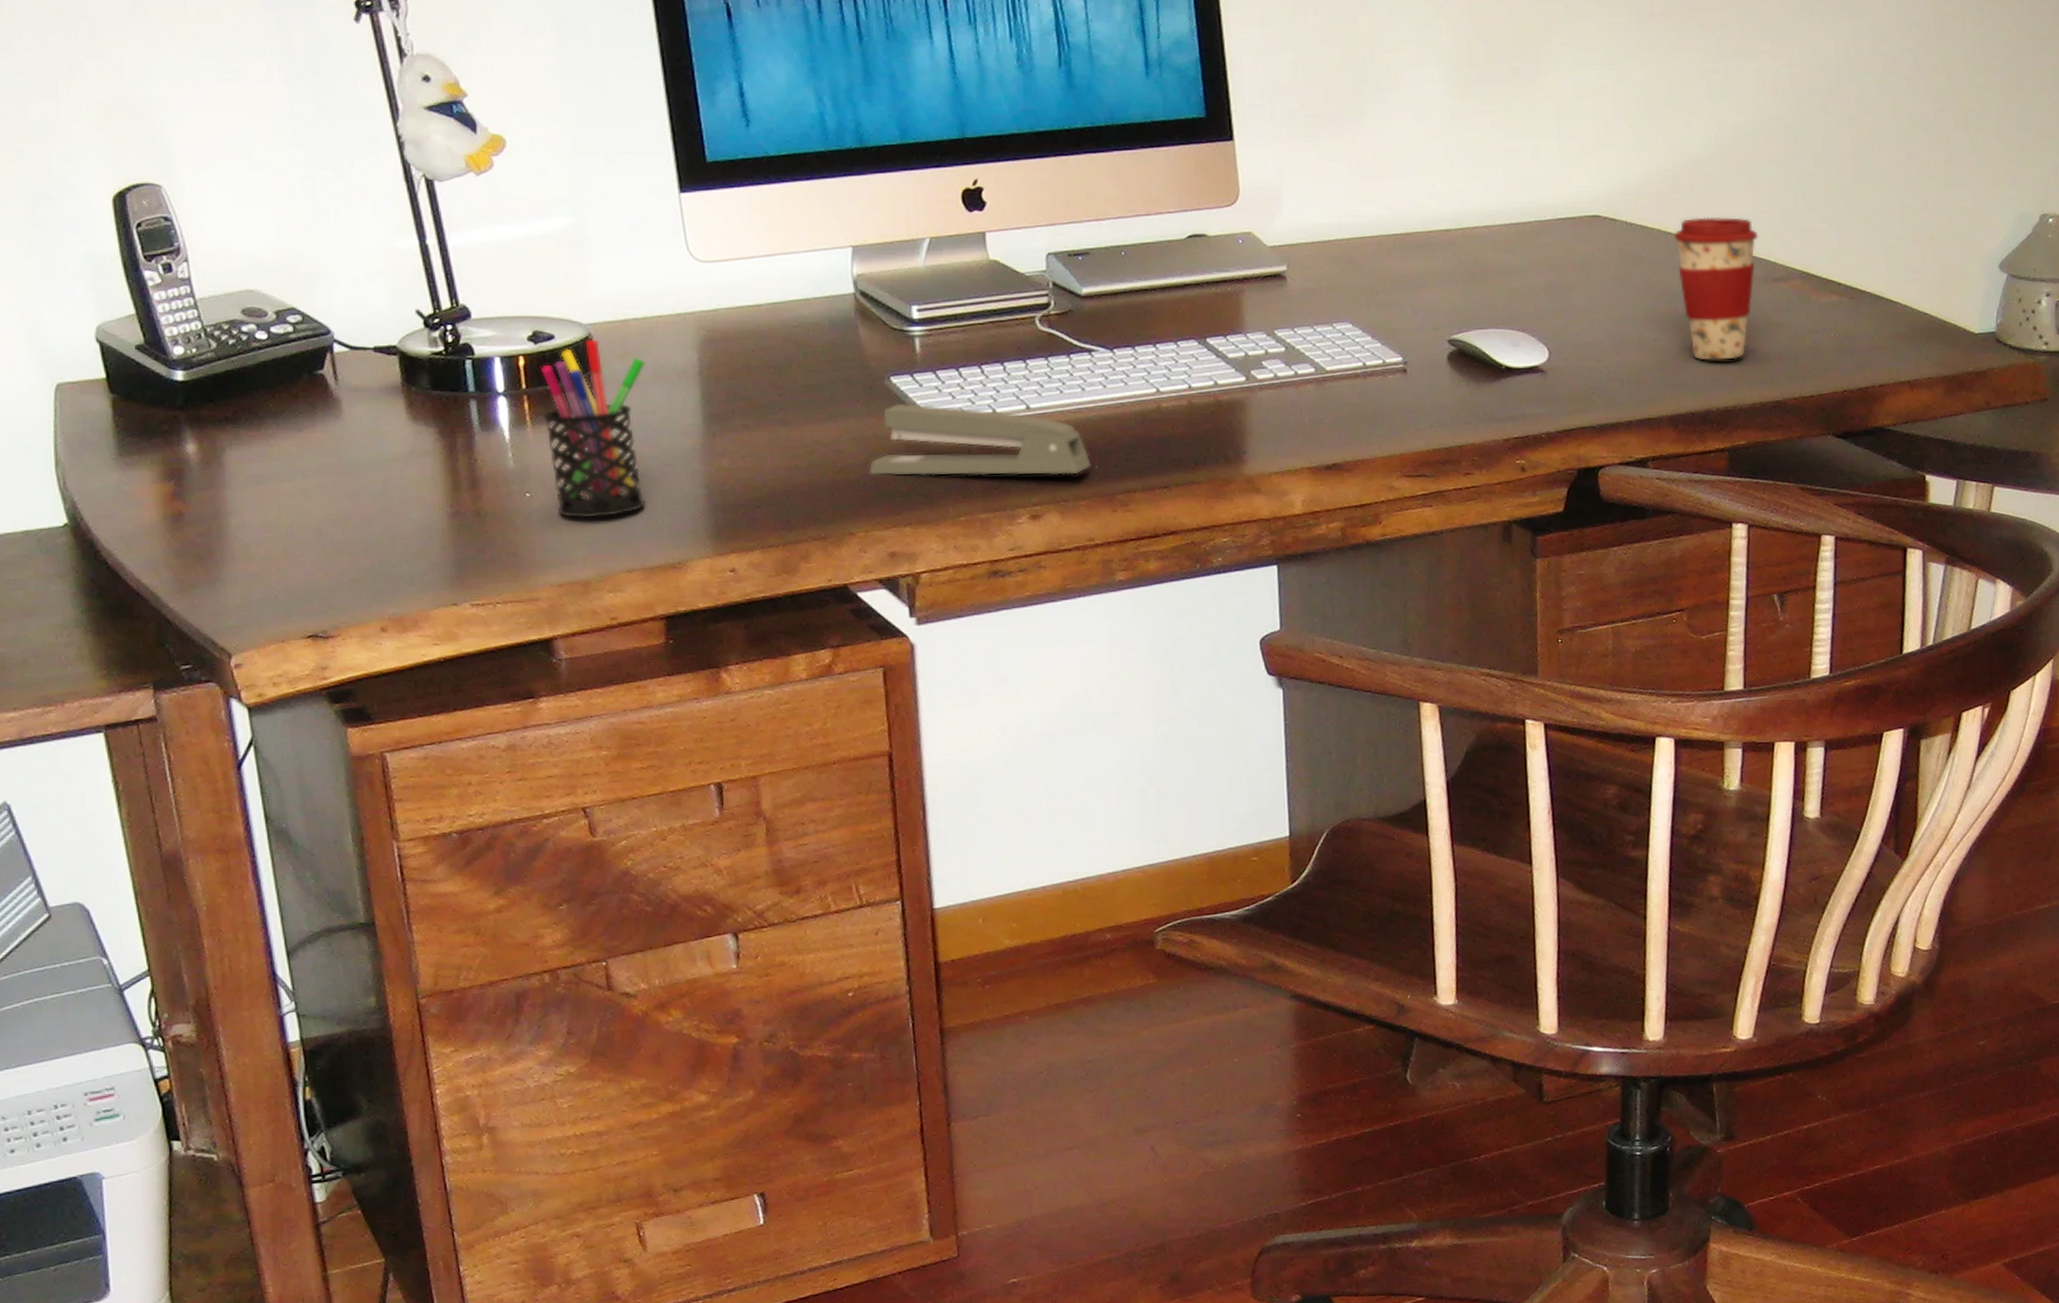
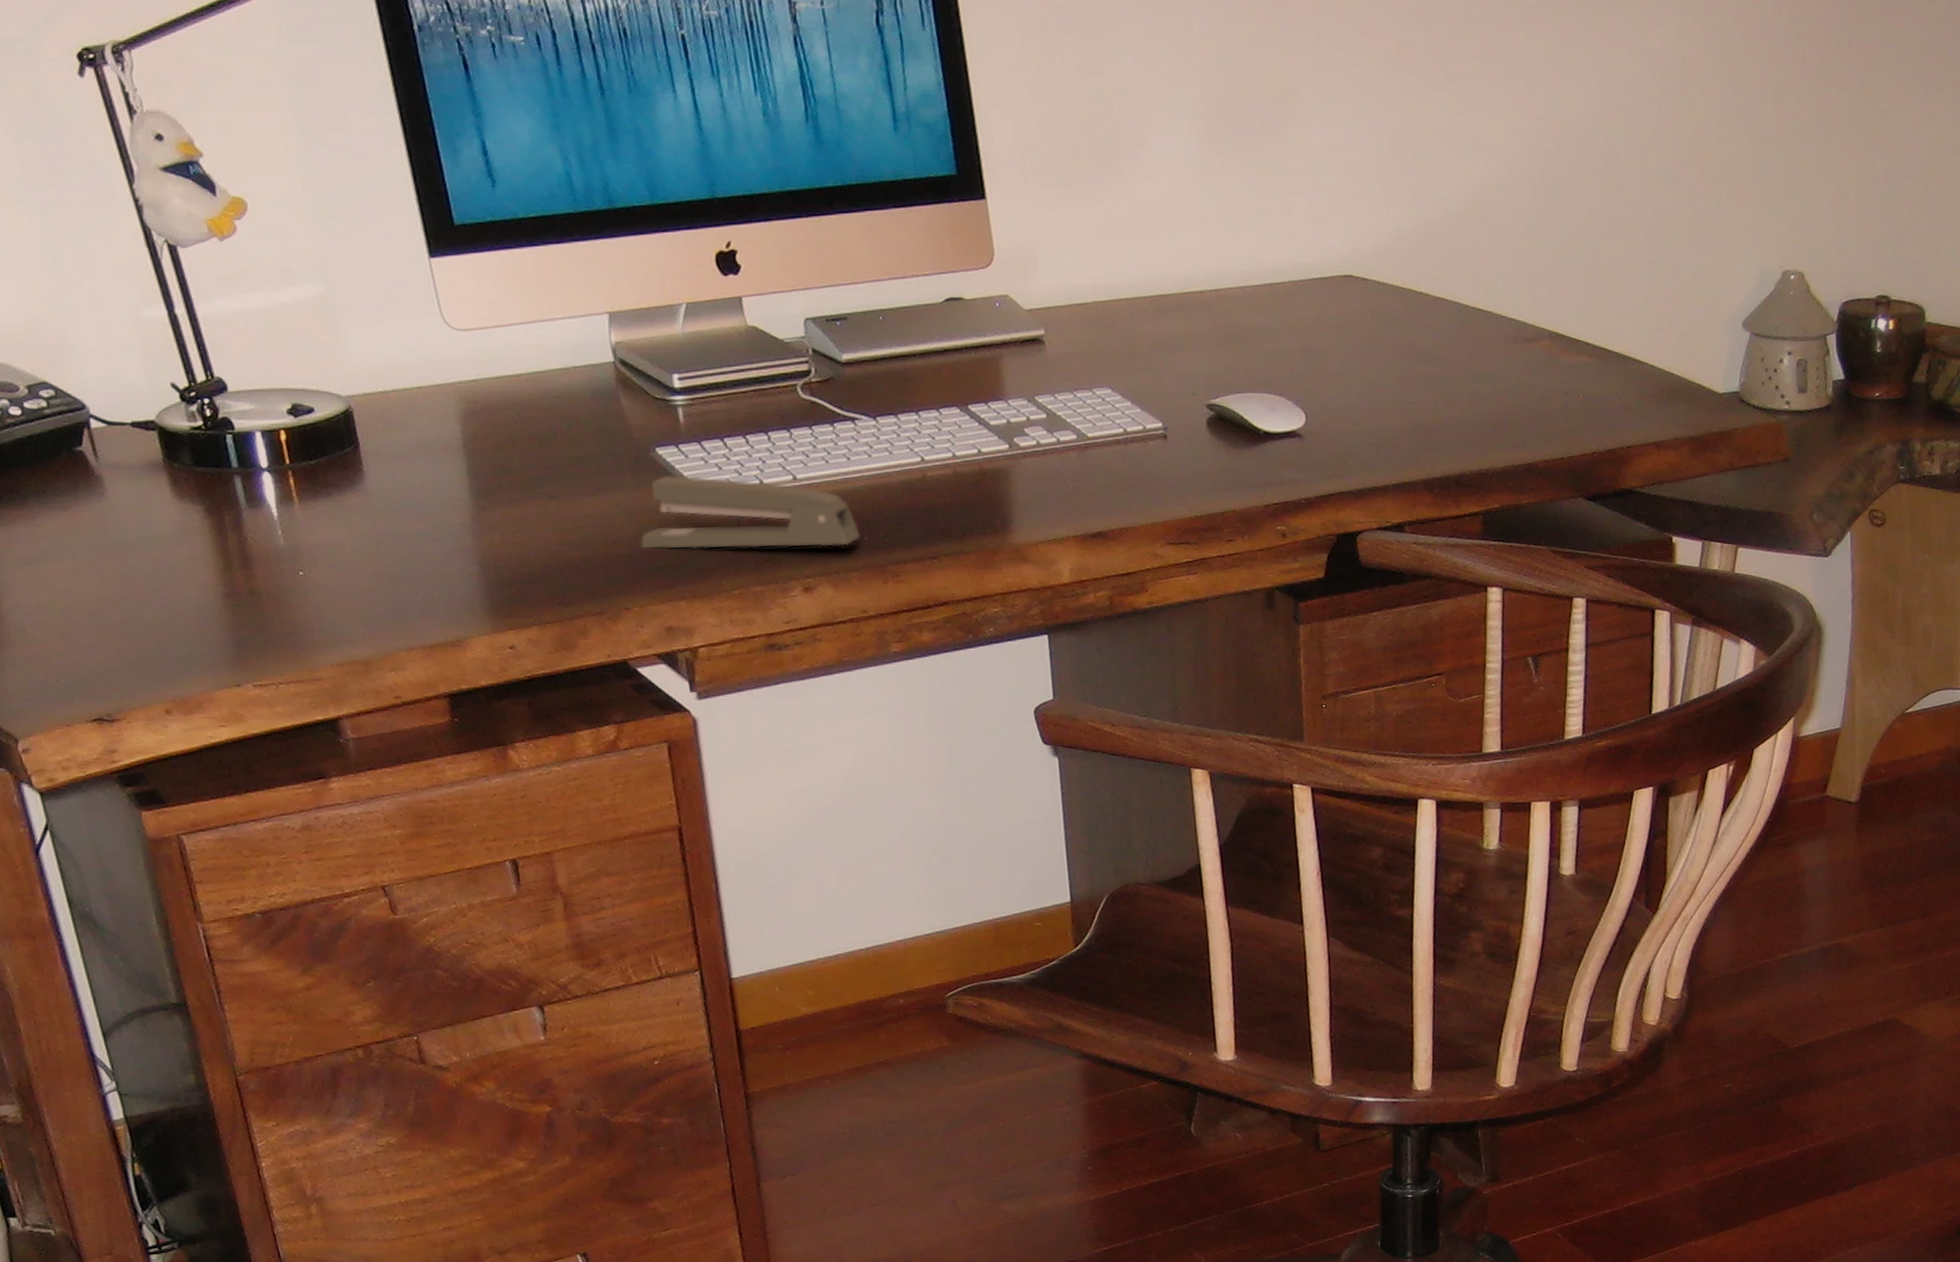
pen holder: present [541,340,646,519] -> none [303,413,420,597]
coffee cup: present [1673,217,1758,361] -> none [1425,276,1508,423]

